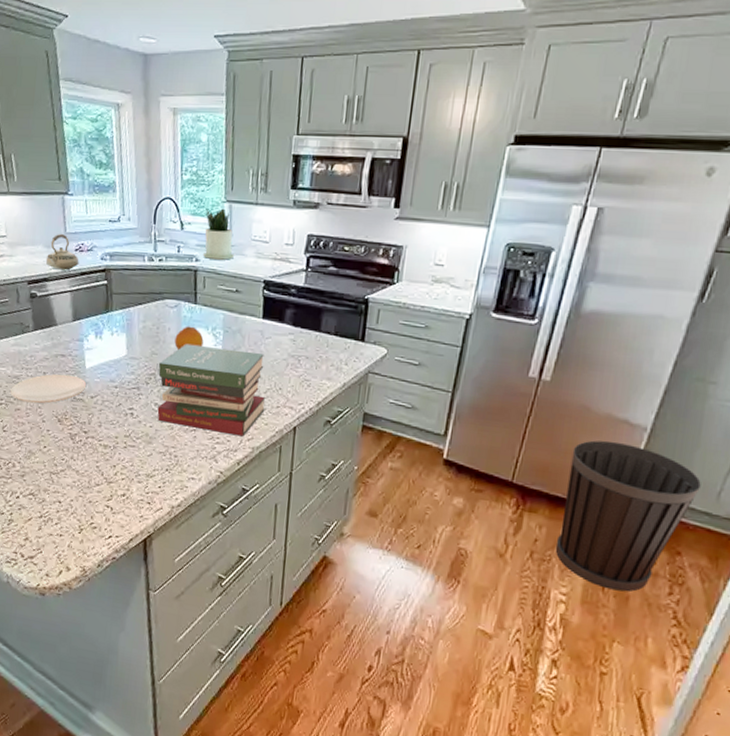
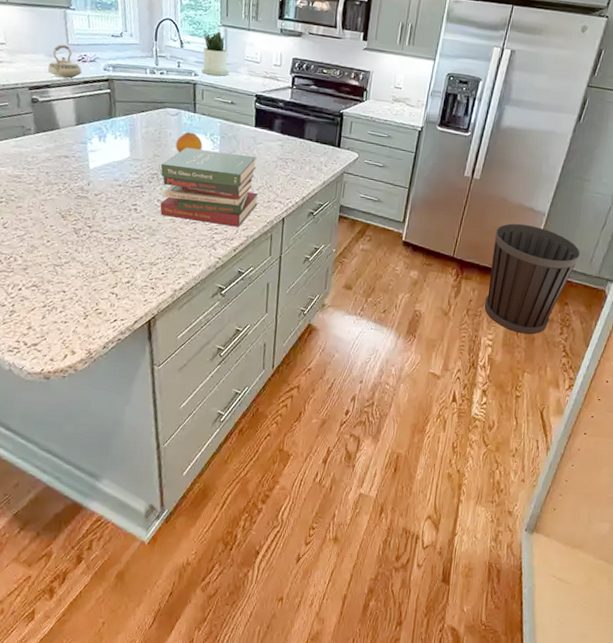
plate: present [10,373,87,404] -> none [11,173,91,201]

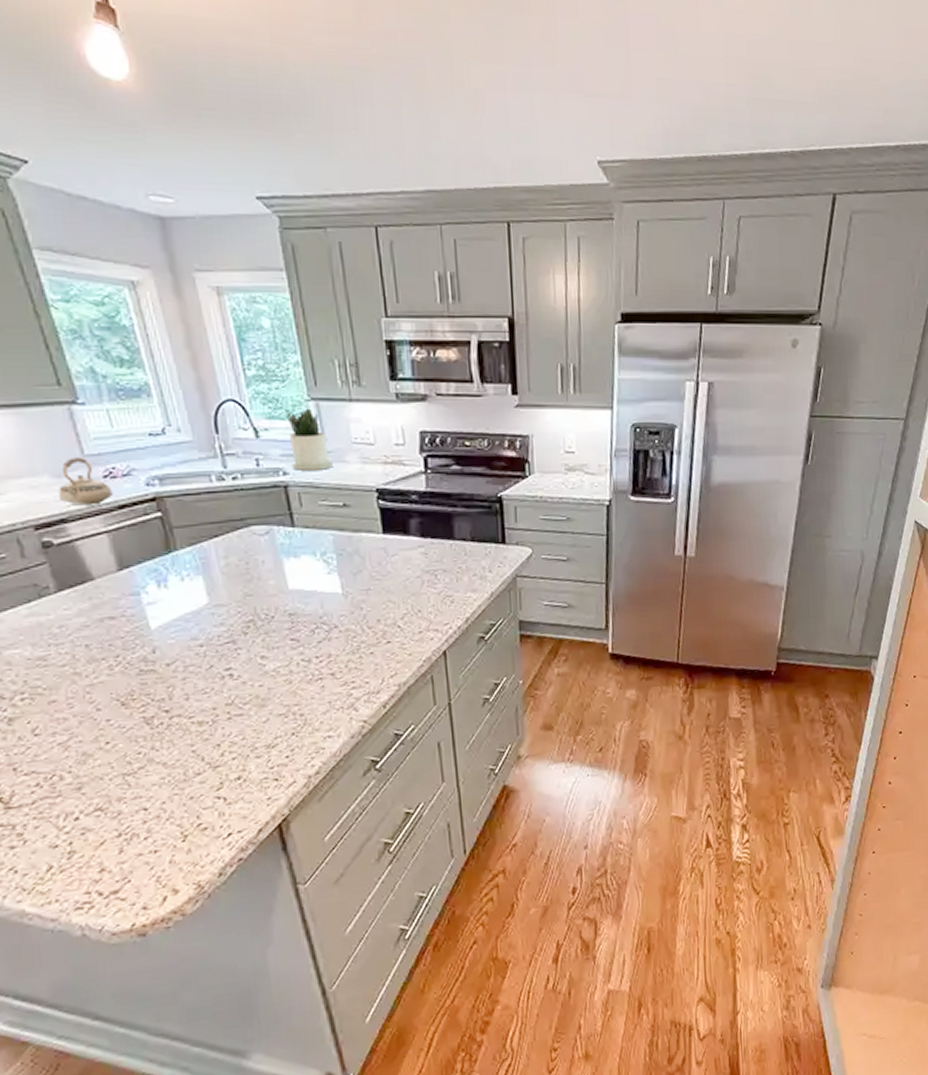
books: present [160,147,259,227] -> none [256,574,405,677]
fruit: present [175,132,203,152] -> none [273,554,313,585]
trash can: present [484,223,580,335] -> none [726,605,834,745]

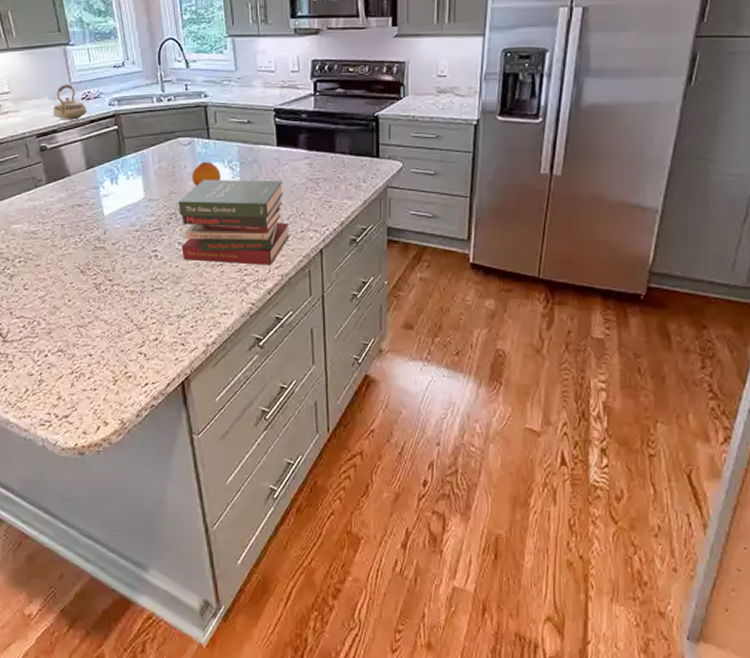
books: none [256,574,405,677] -> present [177,179,290,265]
fruit: none [273,554,313,585] -> present [192,161,221,186]
planter: present [285,408,335,470] -> none [209,43,243,93]

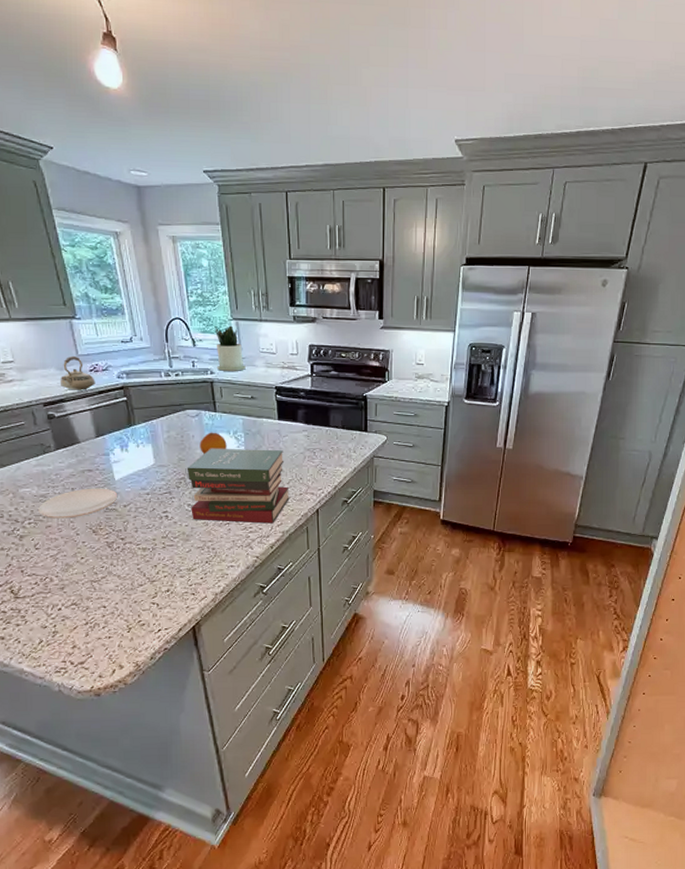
plate: none [29,224,107,257] -> present [38,488,118,519]
planter: none [209,43,243,93] -> present [214,325,247,371]

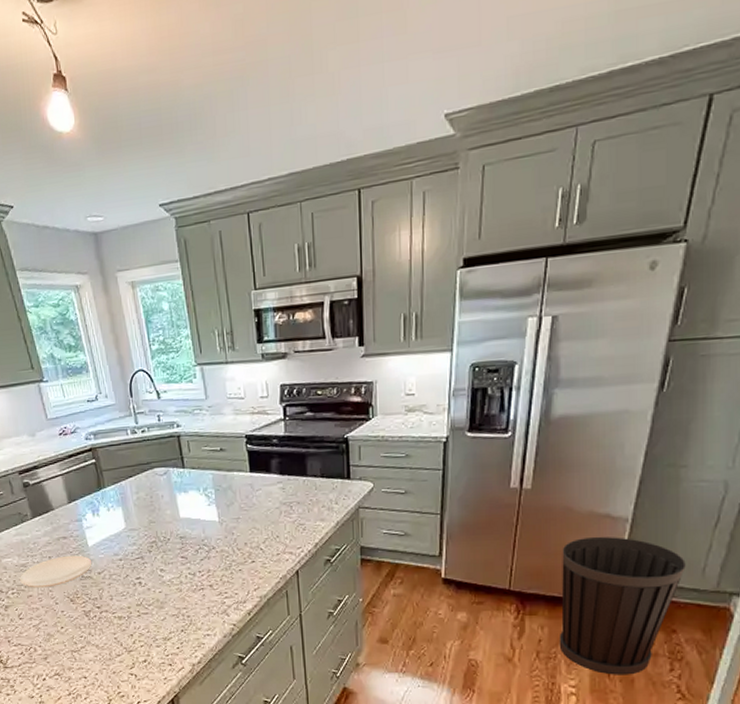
teakettle: present [59,355,95,390] -> none [32,420,65,456]
books: present [186,448,290,524] -> none [157,505,266,588]
fruit: present [200,432,227,454] -> none [169,490,197,514]
planter: present [214,325,247,371] -> none [178,372,214,423]
trash can: none [530,491,622,601] -> present [559,537,686,675]

